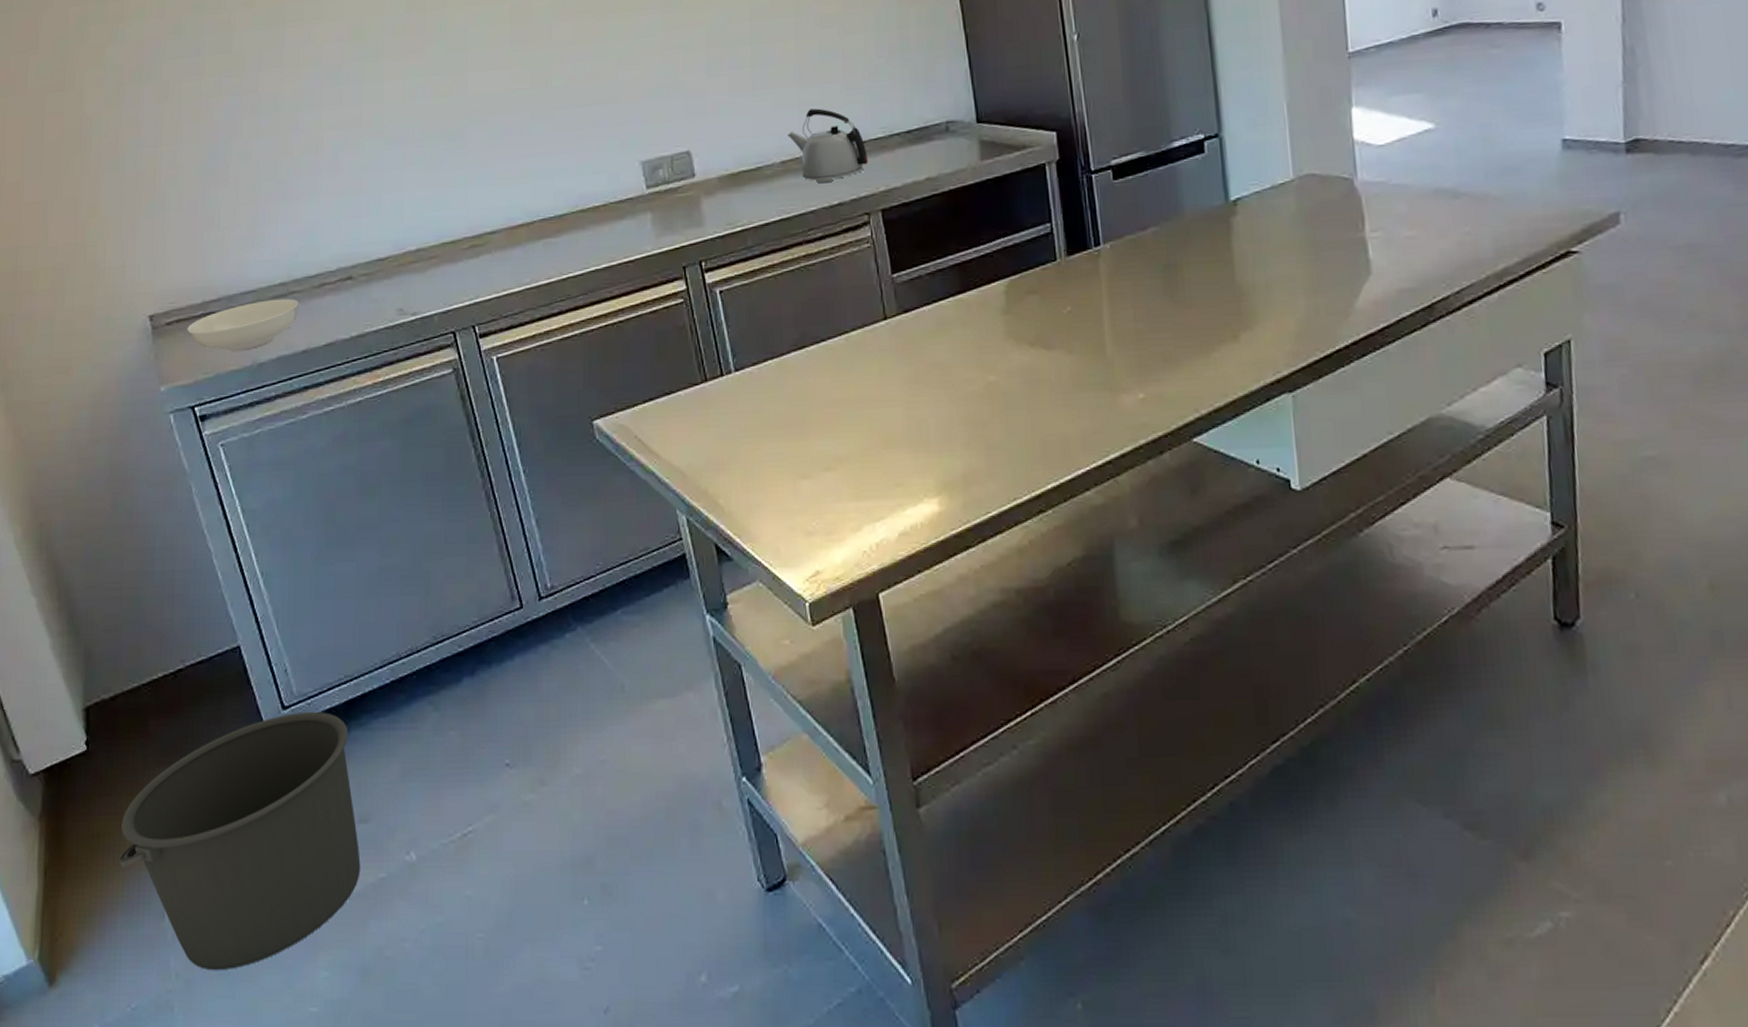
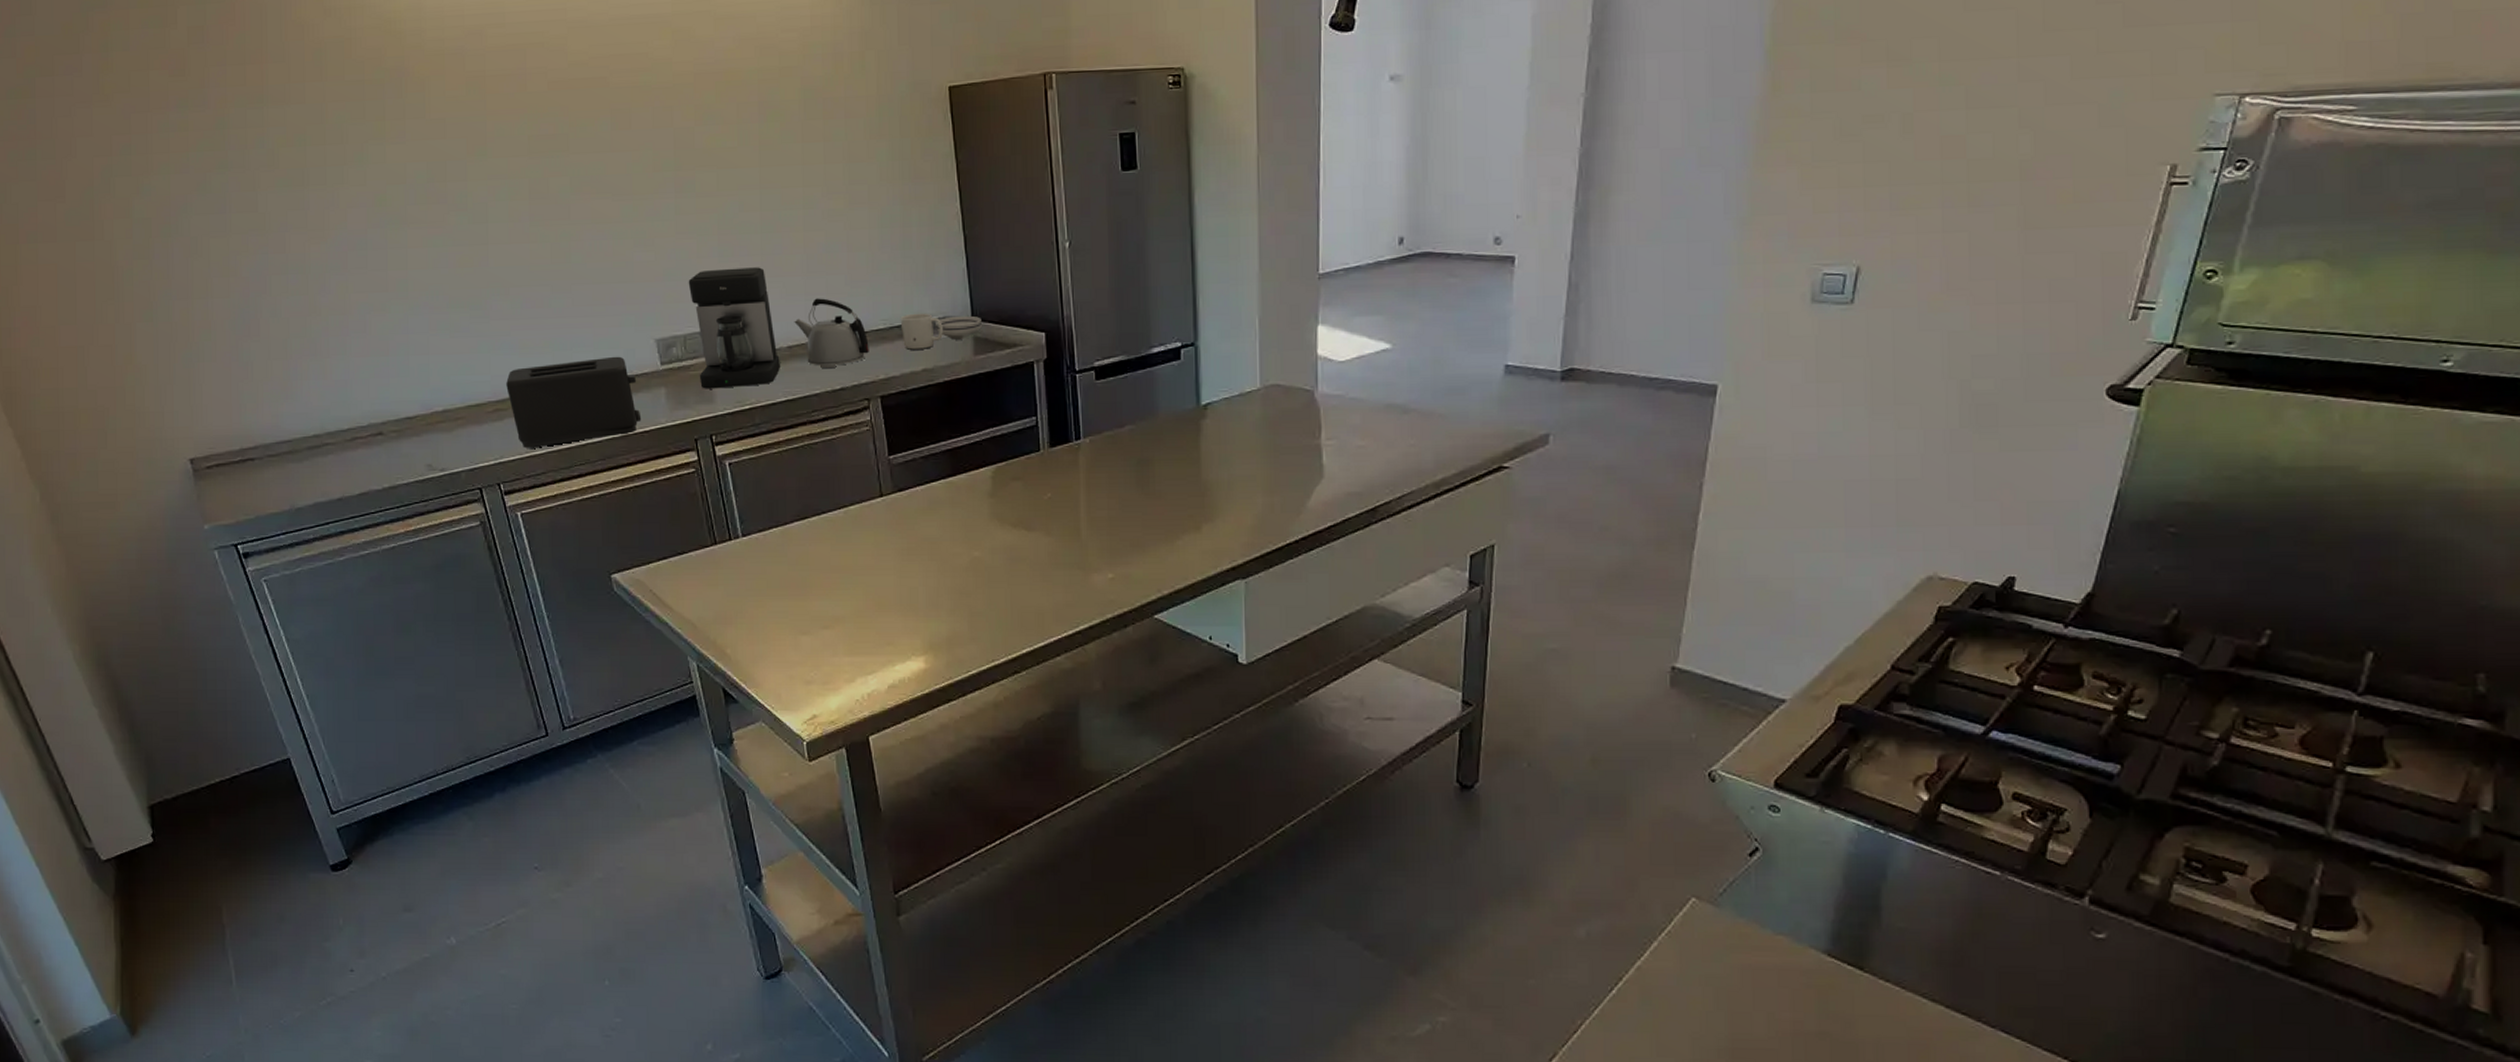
bucket: present [119,711,361,971] -> none [188,816,407,1028]
bowl: present [187,298,299,353] -> none [227,449,332,497]
toaster: none [483,181,626,286] -> present [506,356,642,449]
coffee maker: none [675,79,775,212] -> present [688,267,781,389]
mug: none [900,117,947,158] -> present [900,313,943,350]
bowl: none [938,118,988,145] -> present [936,315,982,340]

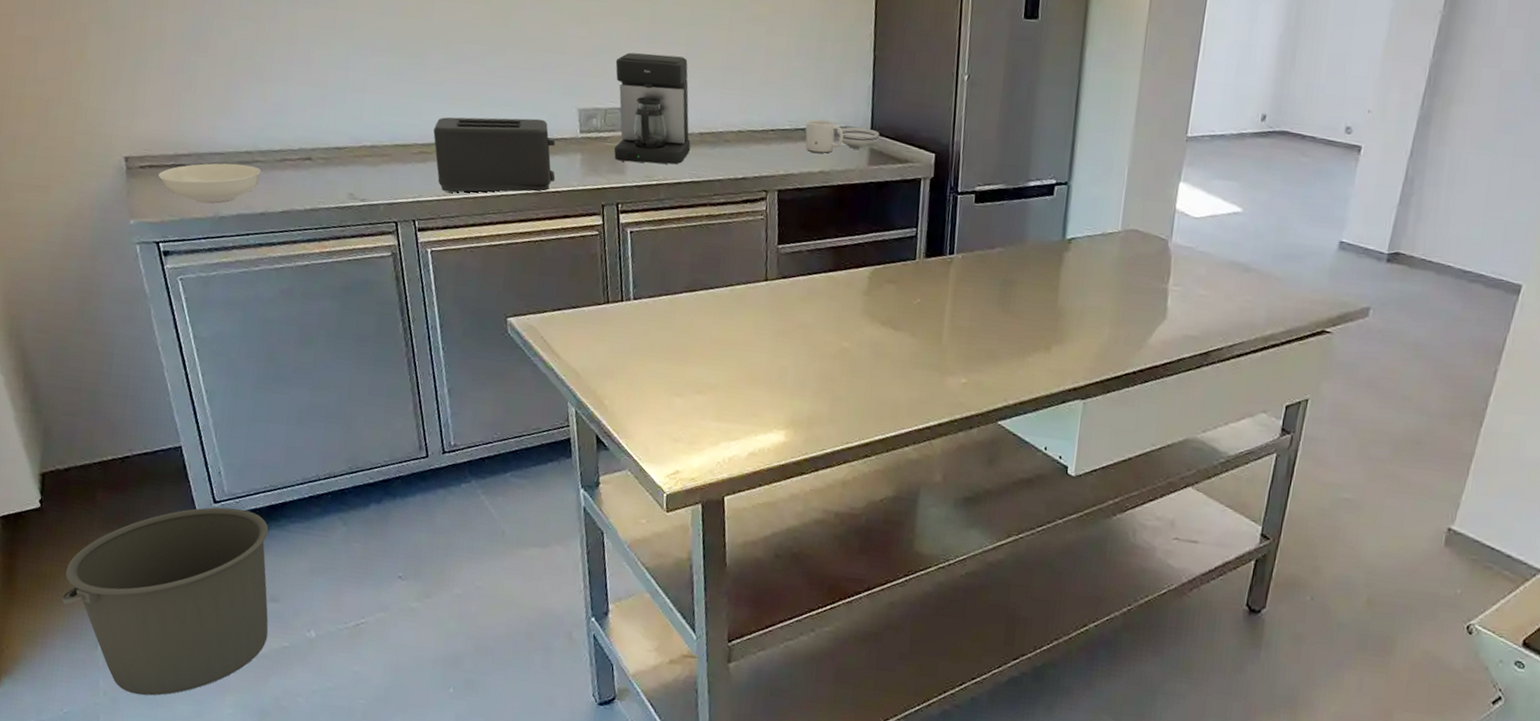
bucket: none [188,816,407,1028] -> present [61,507,269,696]
bowl: none [227,449,332,497] -> present [158,163,261,204]
kettle: present [794,298,869,369] -> none [708,93,774,159]

